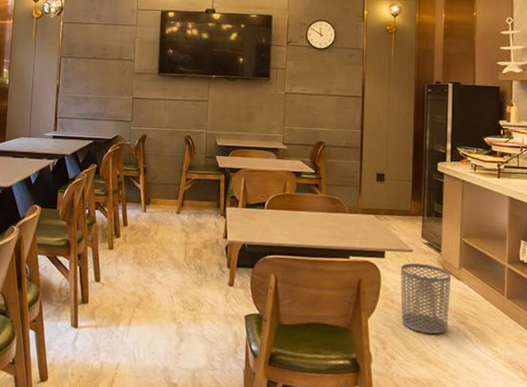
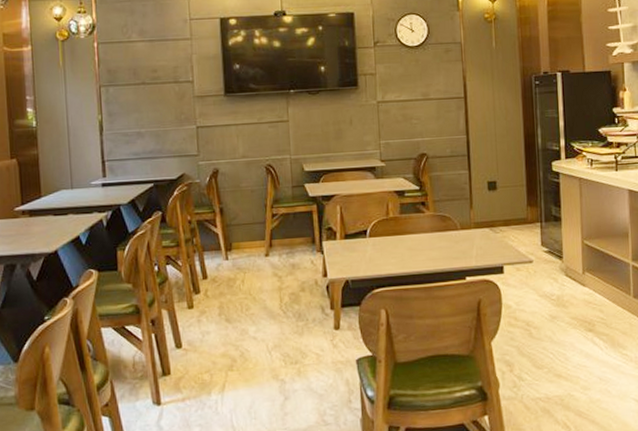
waste bin: present [401,263,451,335] -> none [522,273,576,348]

